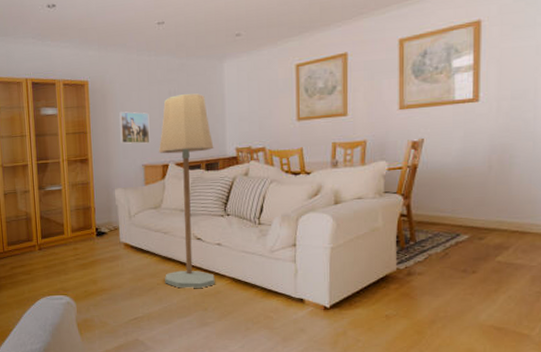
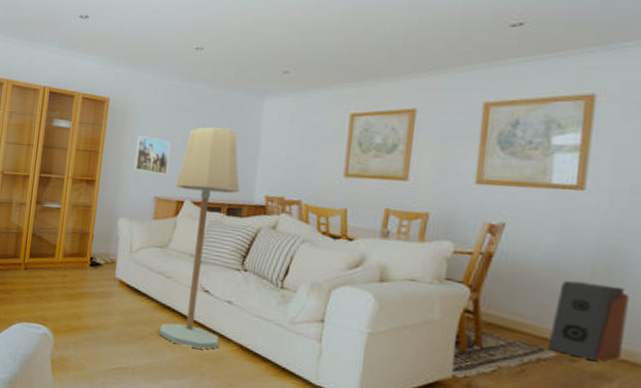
speaker: none [462,174,516,236] -> present [547,280,629,361]

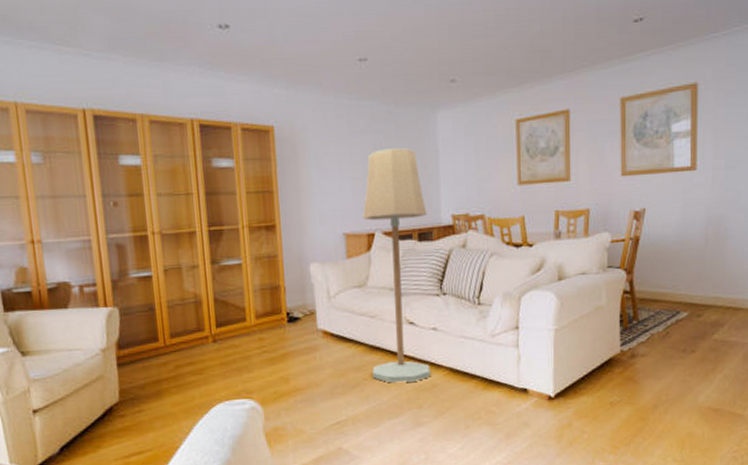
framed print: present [134,135,171,175] -> none [314,166,353,208]
speaker: present [547,280,629,361] -> none [682,248,730,313]

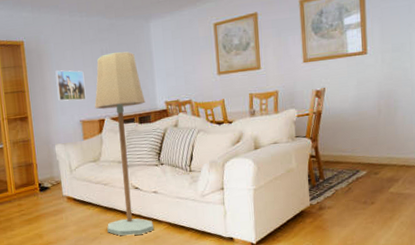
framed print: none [314,166,353,208] -> present [55,70,86,101]

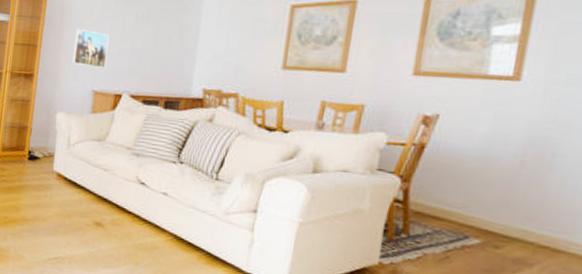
floor lamp: present [94,51,154,236] -> none [96,20,178,239]

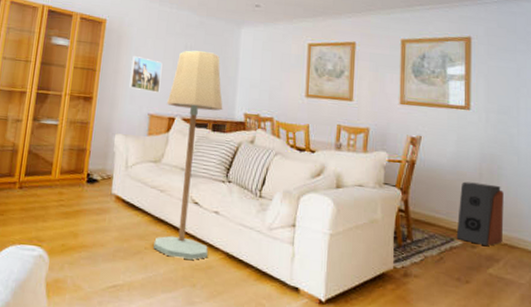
floor lamp: none [96,20,178,239] -> present [154,50,223,260]
speaker: none [472,170,556,247] -> present [456,181,504,246]

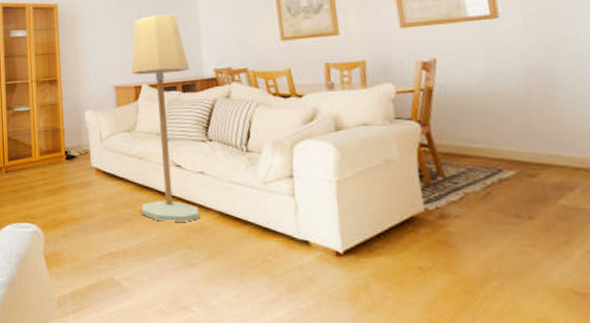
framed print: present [129,55,163,93] -> none [89,32,121,65]
speaker: present [456,181,504,246] -> none [501,100,575,172]

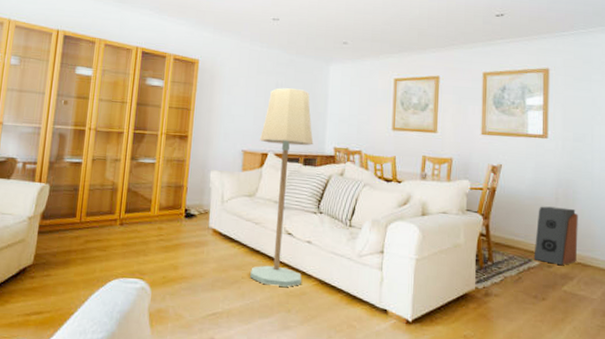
speaker: none [501,100,575,172] -> present [533,206,578,265]

